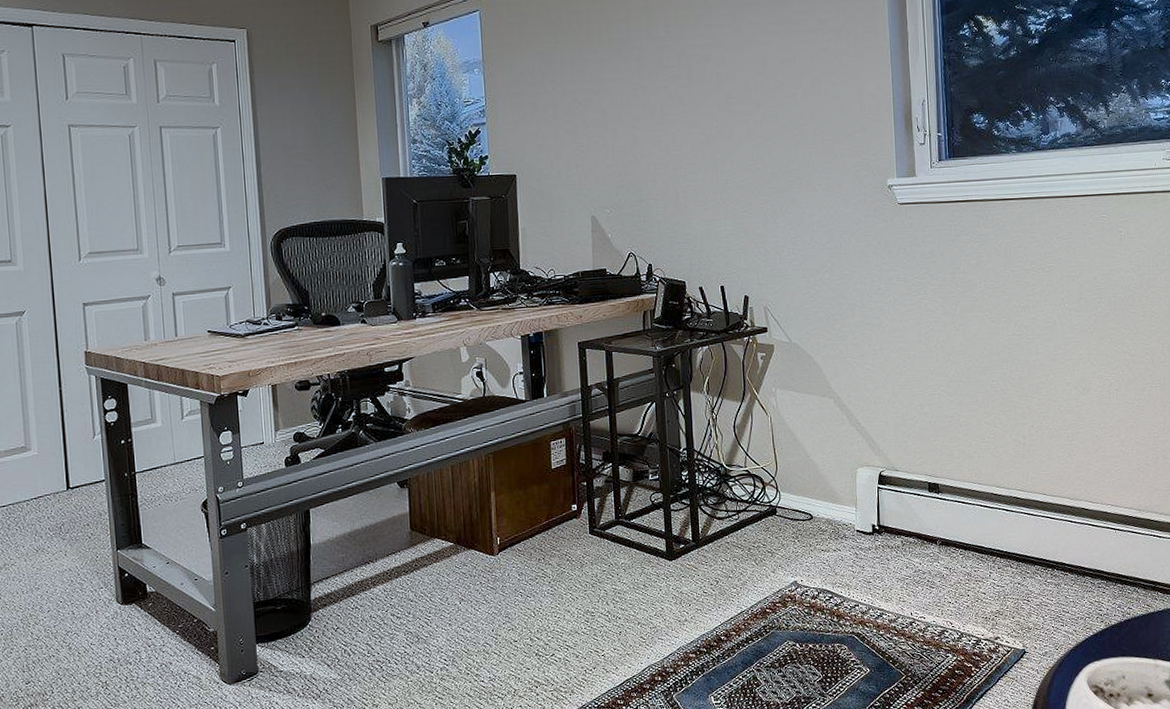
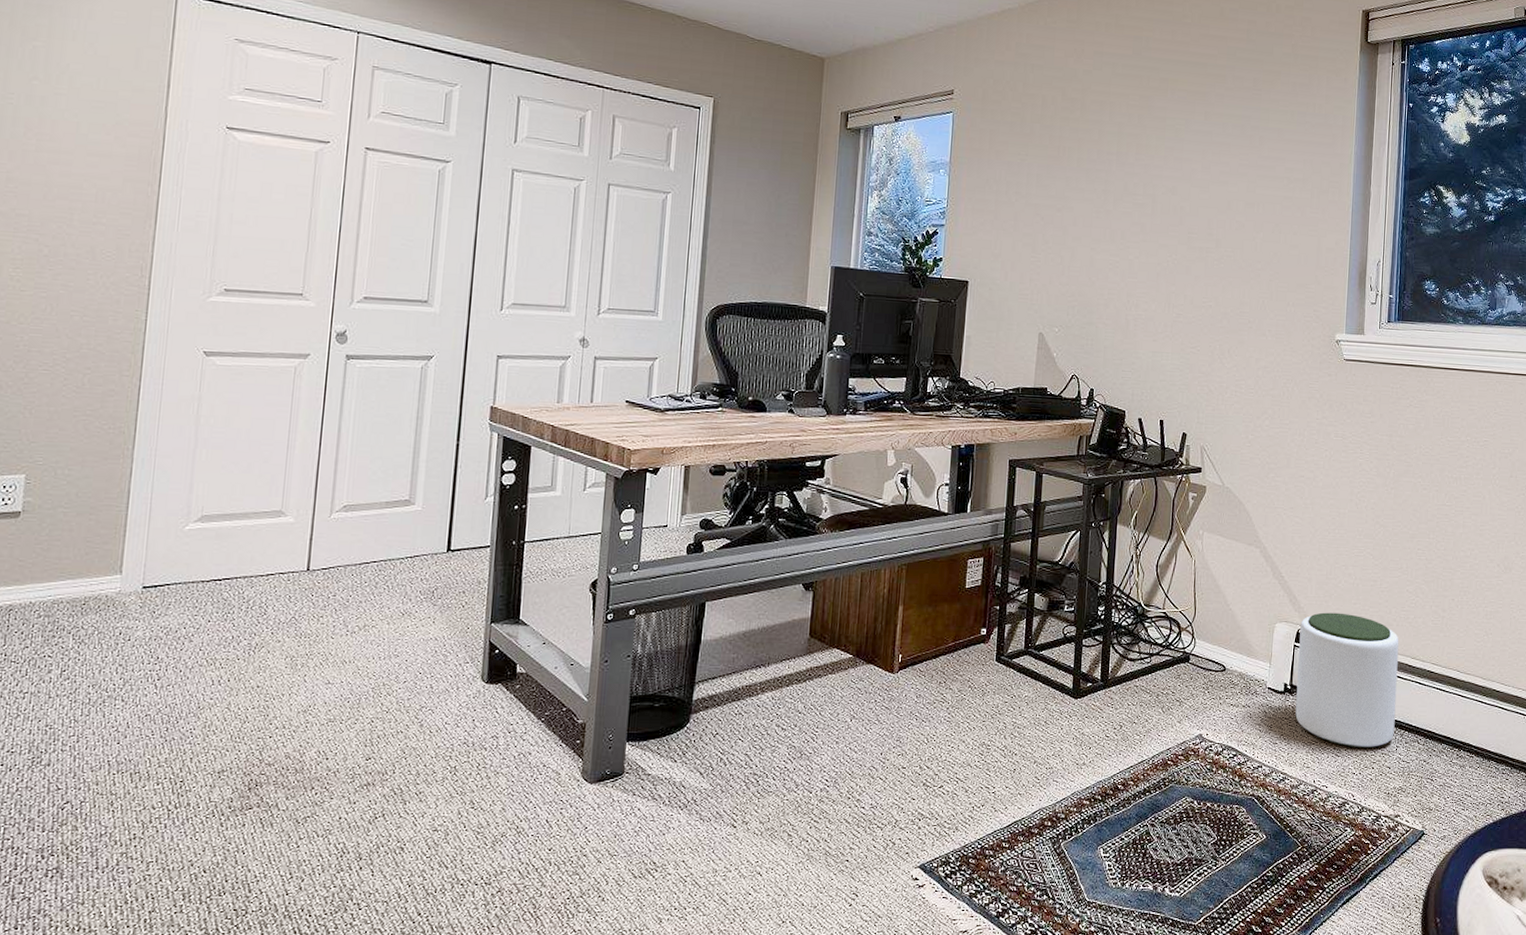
plant pot: none [882,451,986,578] -> present [1295,612,1399,748]

